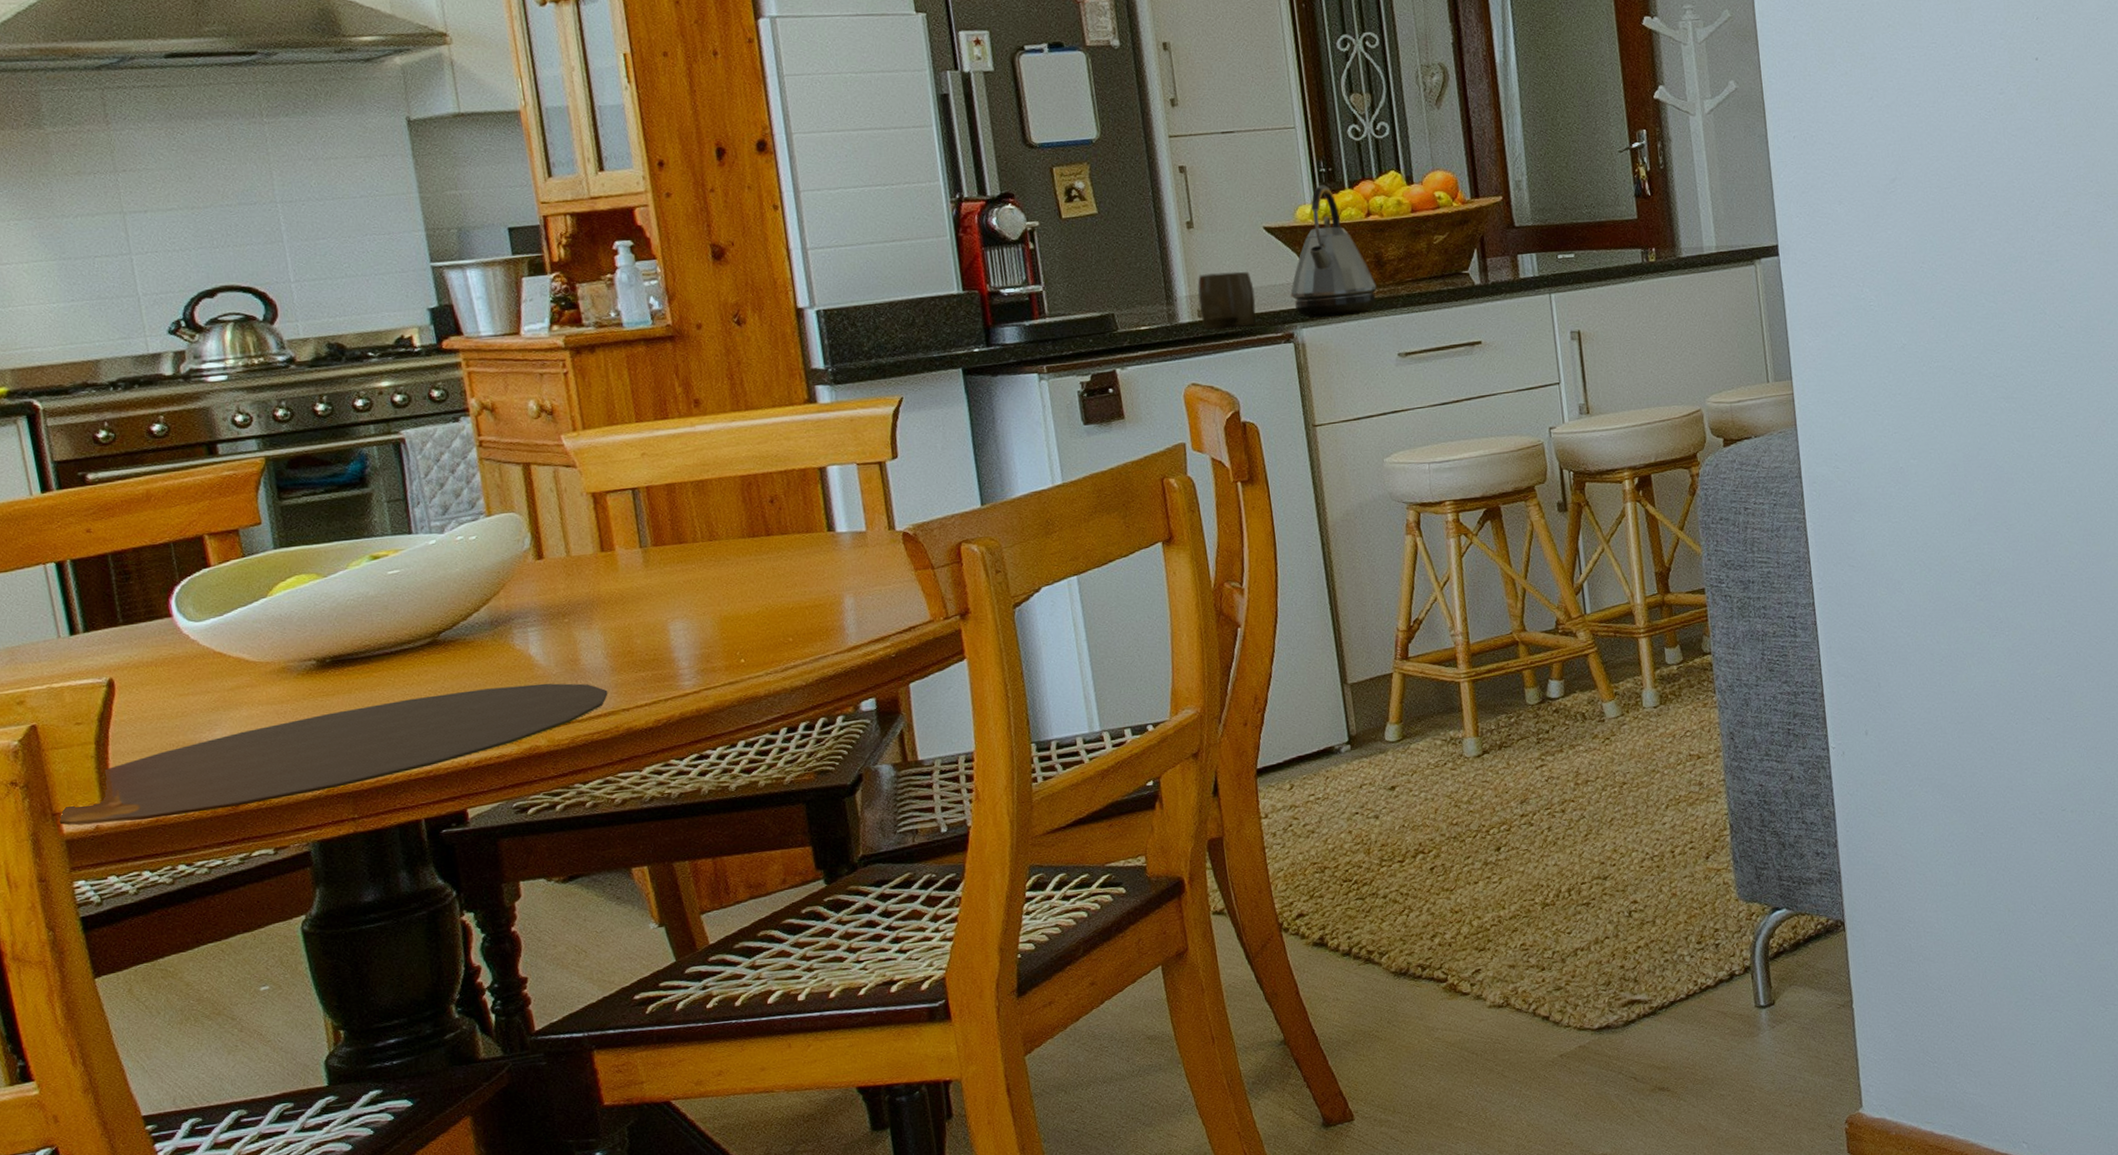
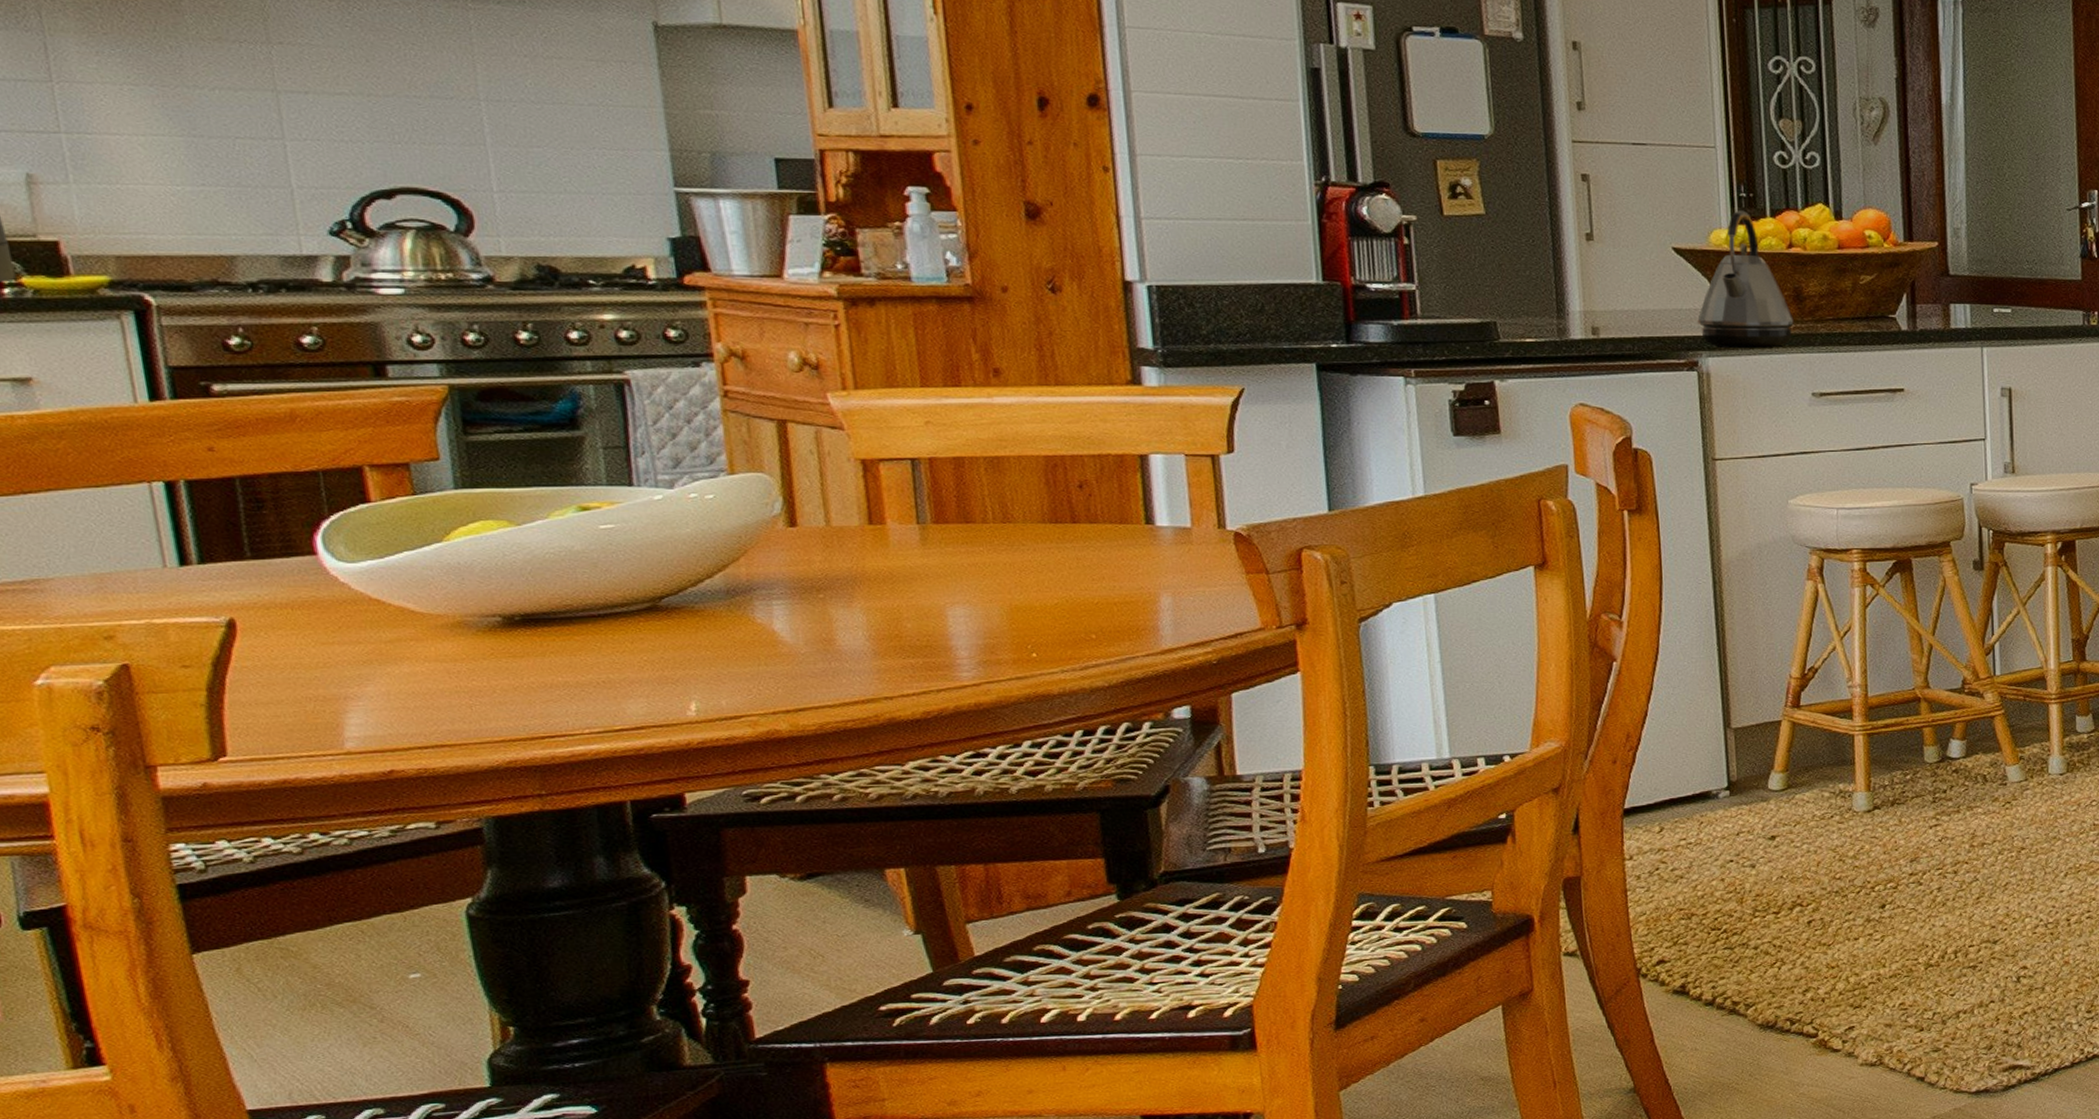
placemat: present [59,683,608,826] -> none [154,662,868,781]
mug: present [1197,271,1256,330] -> none [1593,290,1658,350]

